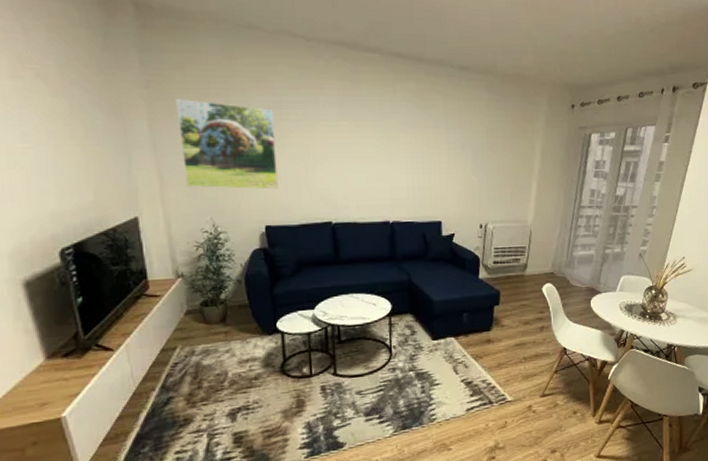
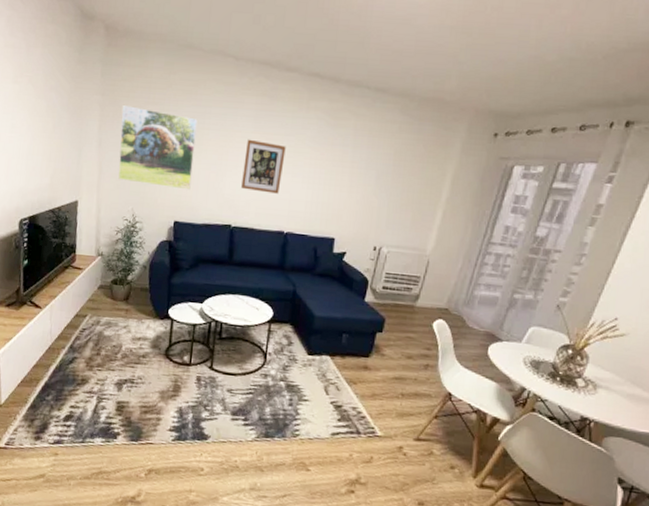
wall art: none [334,127,379,183] -> present [241,139,286,194]

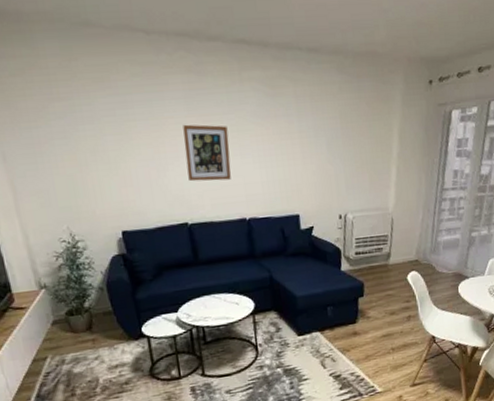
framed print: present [118,104,198,190] -> none [20,105,132,197]

